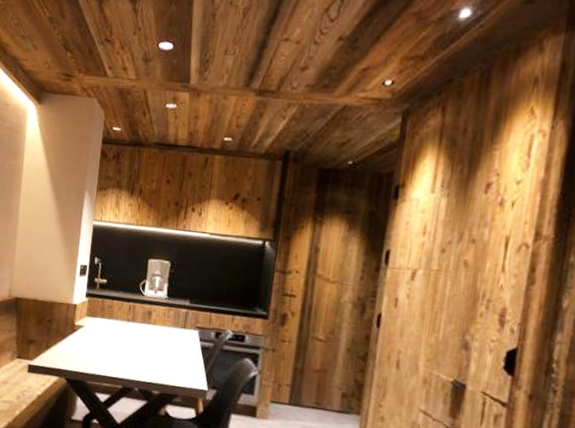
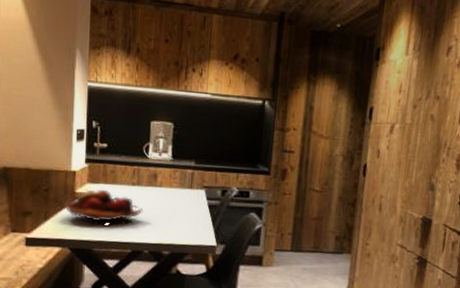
fruit basket: none [64,322,136,361] -> present [64,189,143,226]

